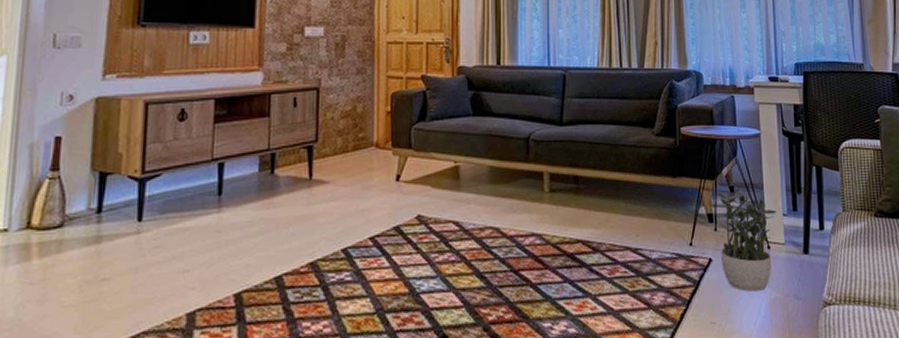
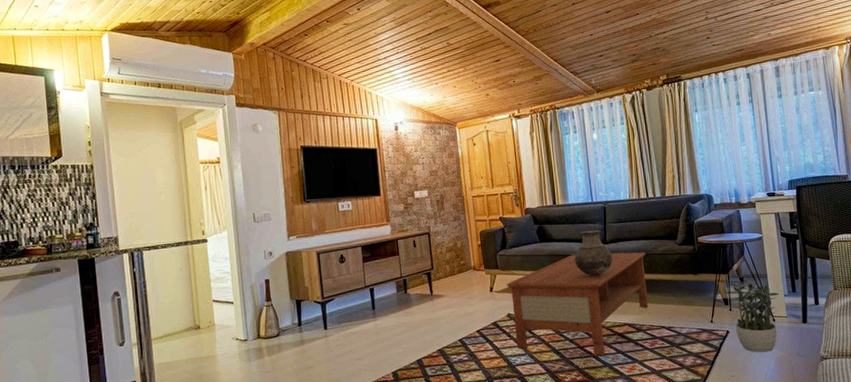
coffee table: none [419,136,613,286] -> present [506,252,649,357]
vase: none [518,105,570,170] -> present [574,229,613,277]

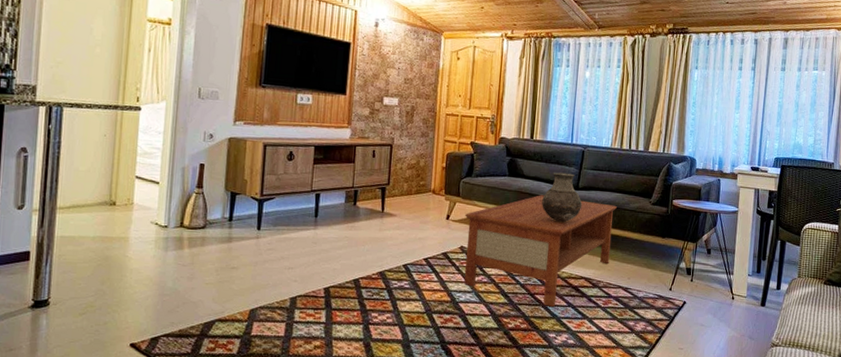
potted plant: present [730,279,779,353] -> none [693,251,743,330]

